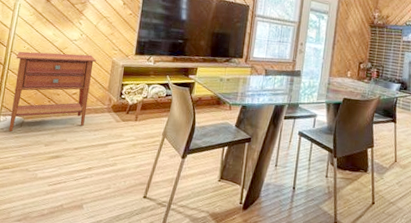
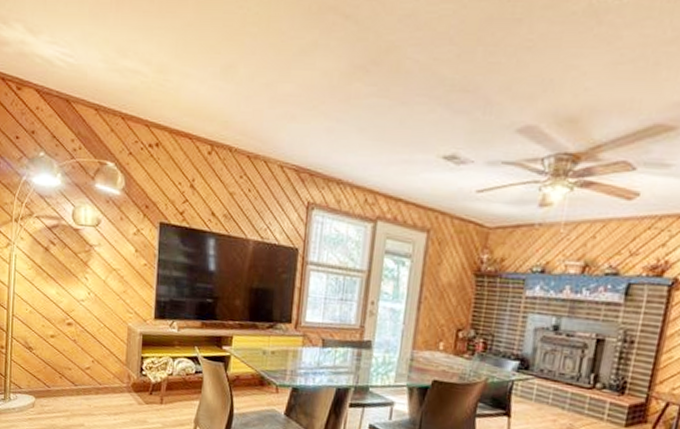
nightstand: present [8,51,97,132] -> none [19,315,110,413]

